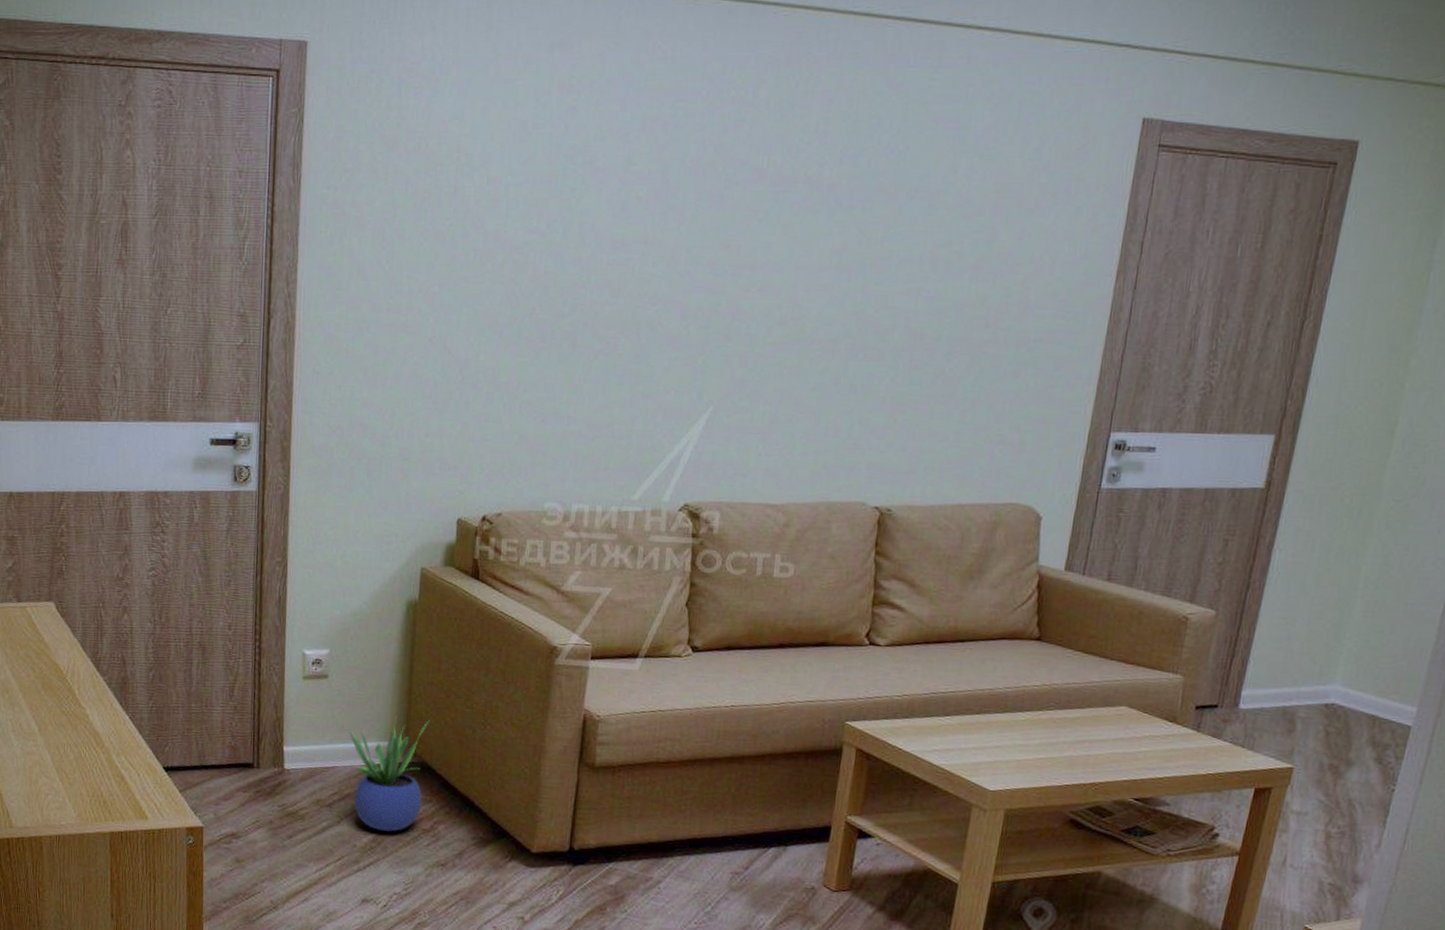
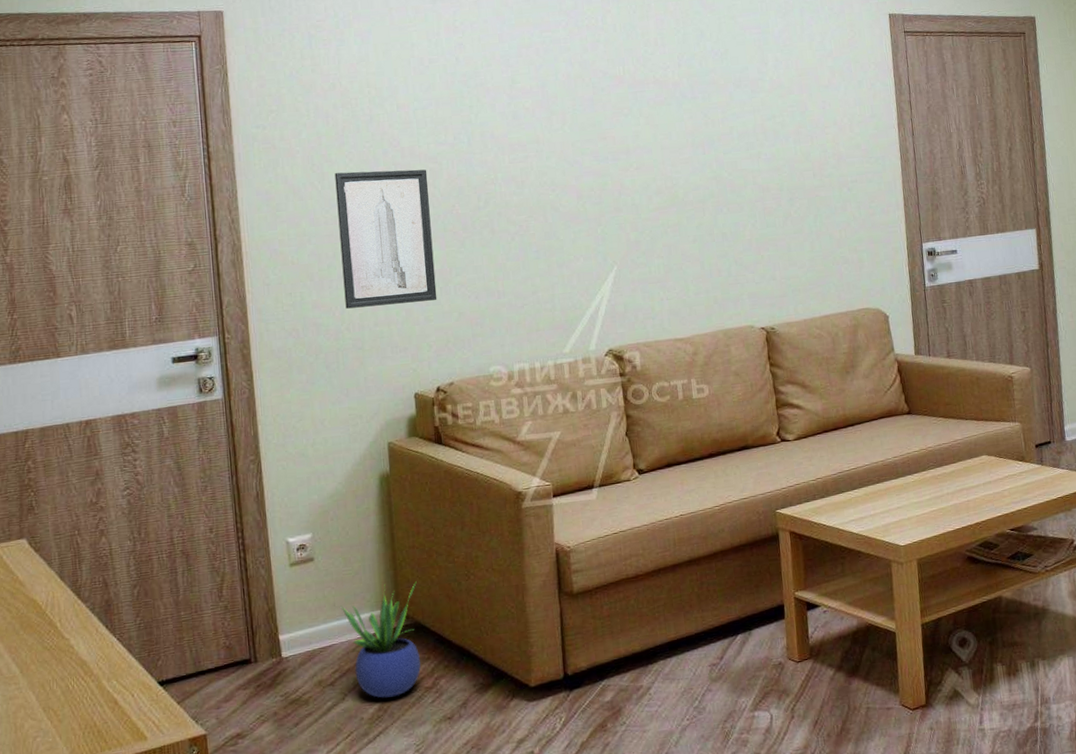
wall art: none [397,253,510,417] -> present [334,169,437,309]

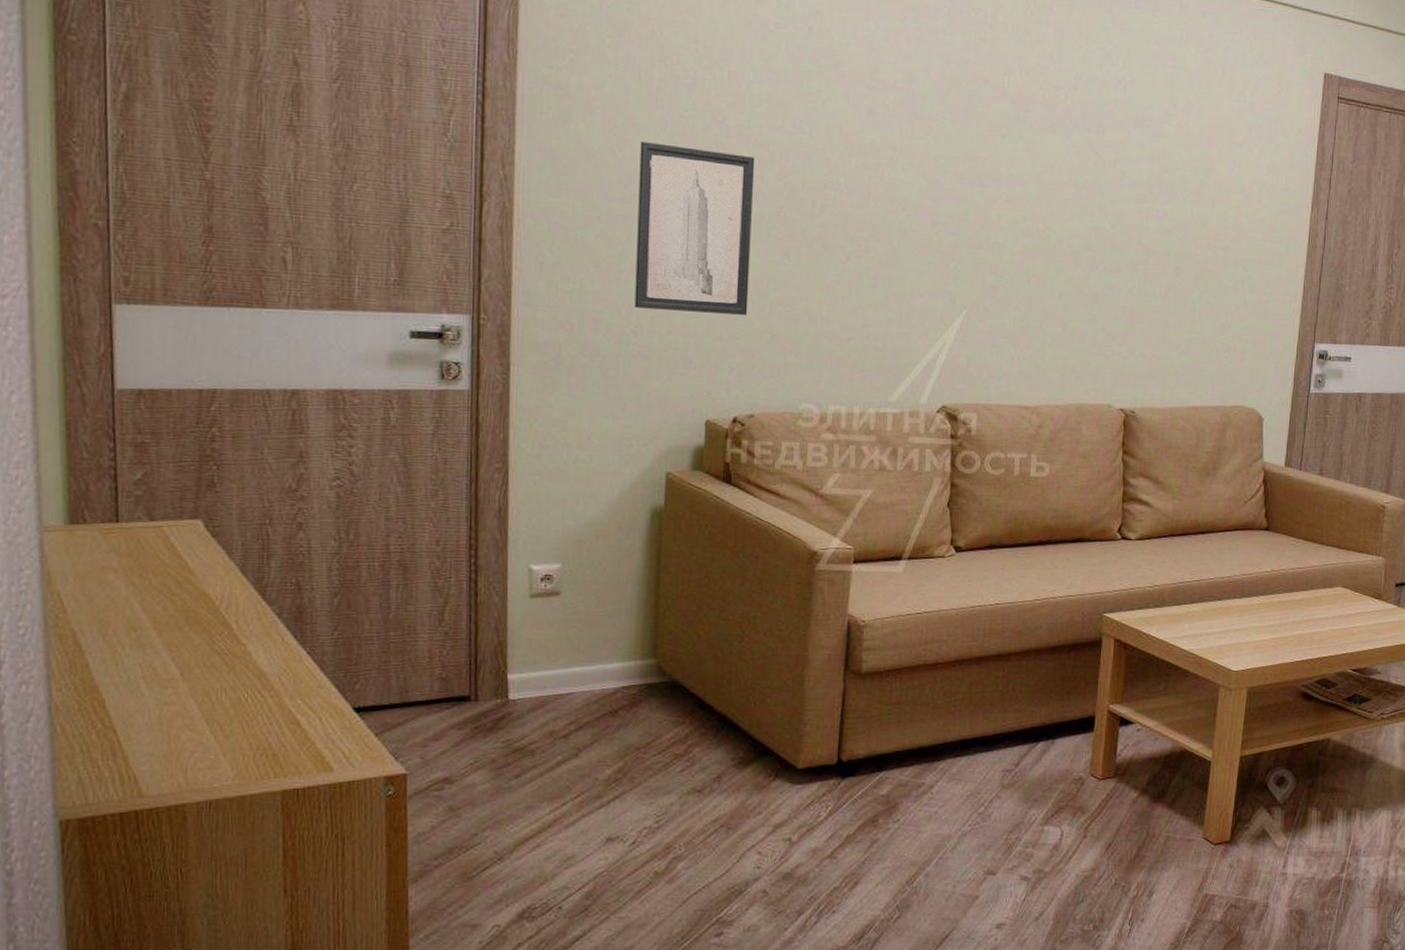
potted plant: present [340,581,421,698] -> none [586,634,681,760]

